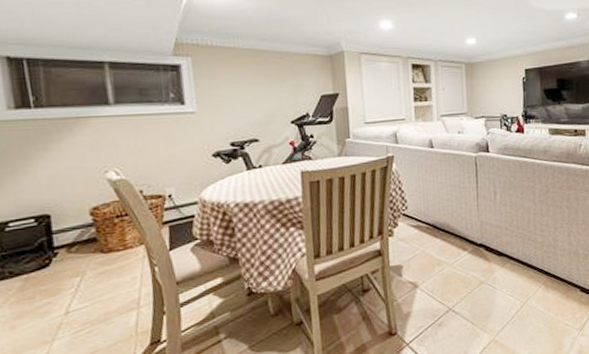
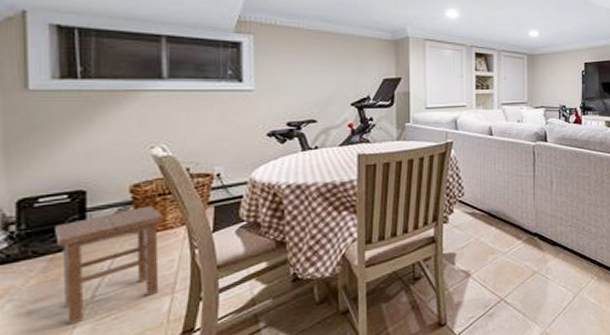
stool: none [26,227,126,338] -> present [55,205,164,325]

